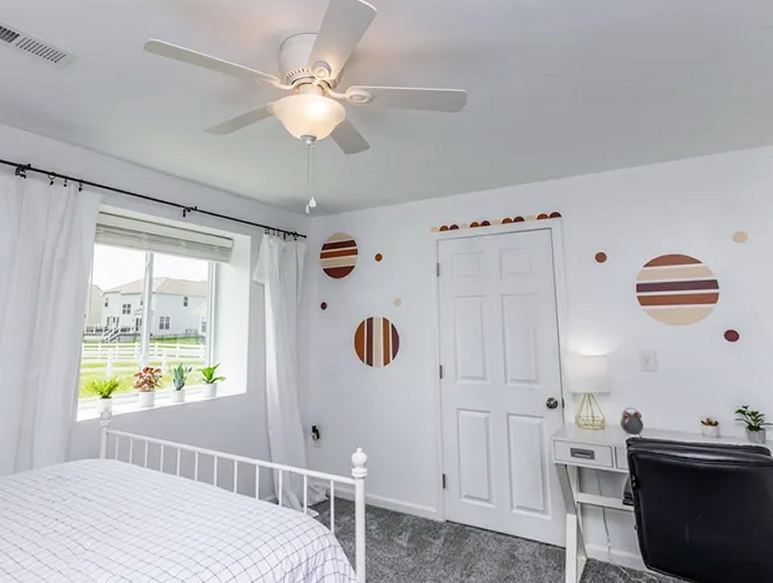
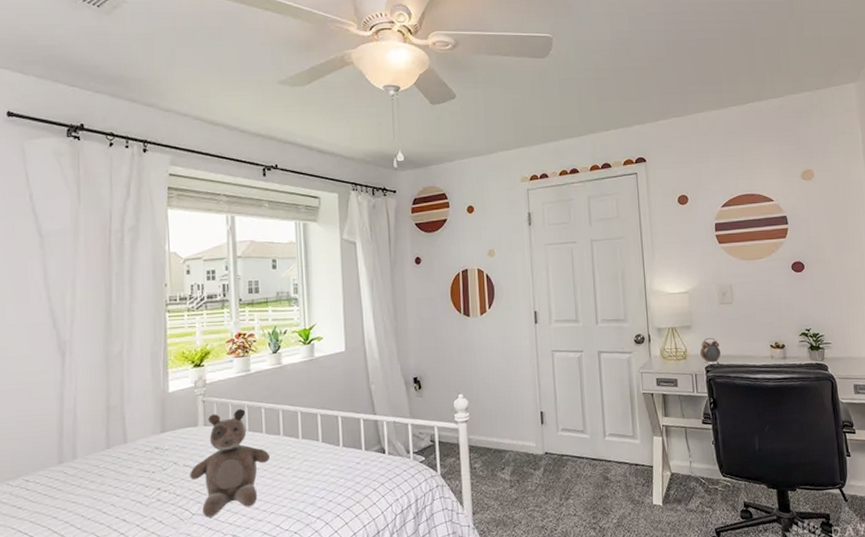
stuffed animal: none [87,445,165,555] -> present [190,409,271,518]

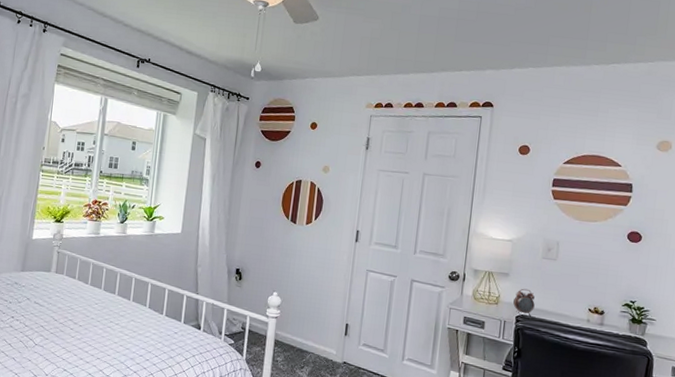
stuffed animal: present [190,409,271,518] -> none [38,264,105,351]

